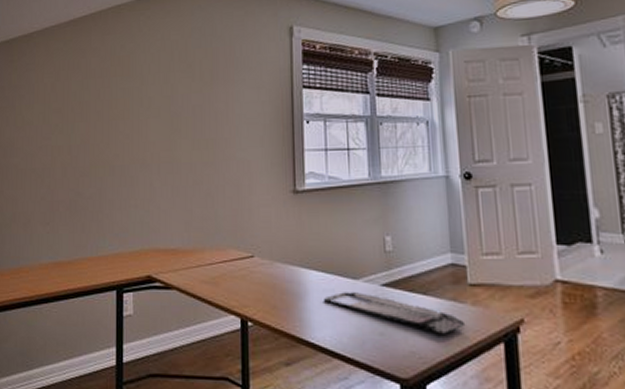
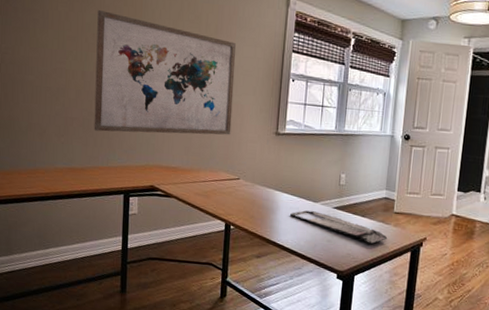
wall art: none [81,74,238,214] -> present [94,9,237,135]

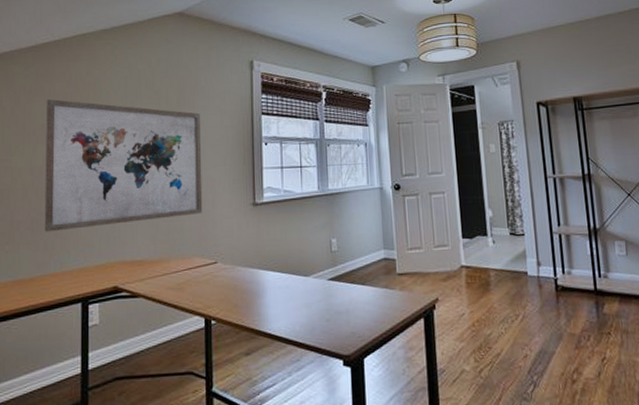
keyboard: present [290,210,388,244] -> none [280,287,395,316]

